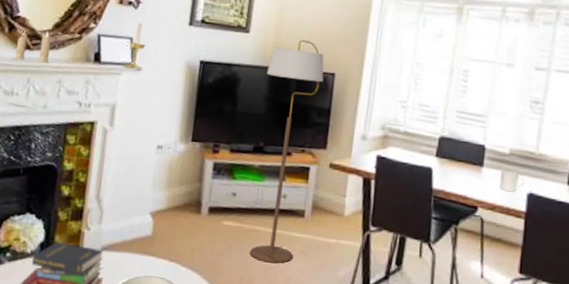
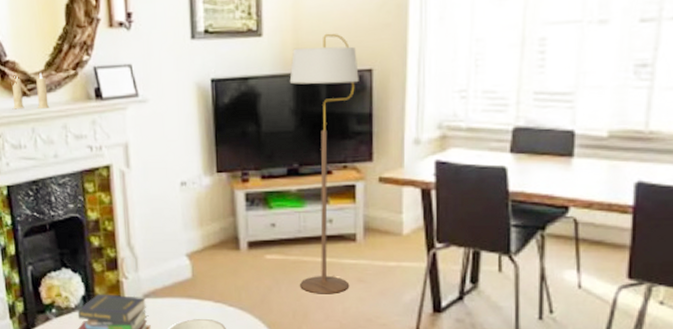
candlestick: present [122,17,146,70] -> none [126,39,149,101]
mug: present [500,170,524,193] -> none [597,157,630,184]

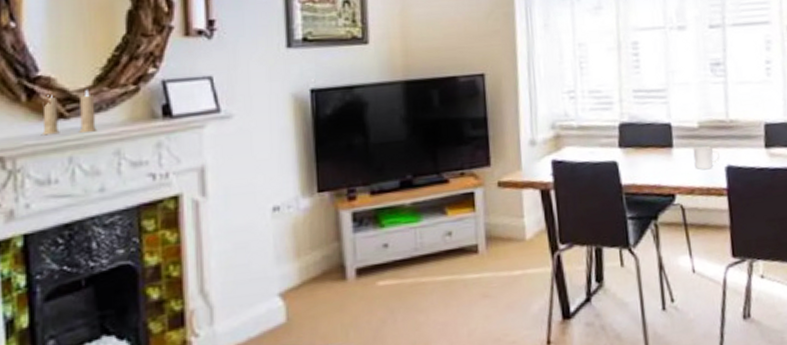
floor lamp: present [289,33,359,294] -> none [399,40,473,319]
mug: none [597,157,630,184] -> present [693,145,720,170]

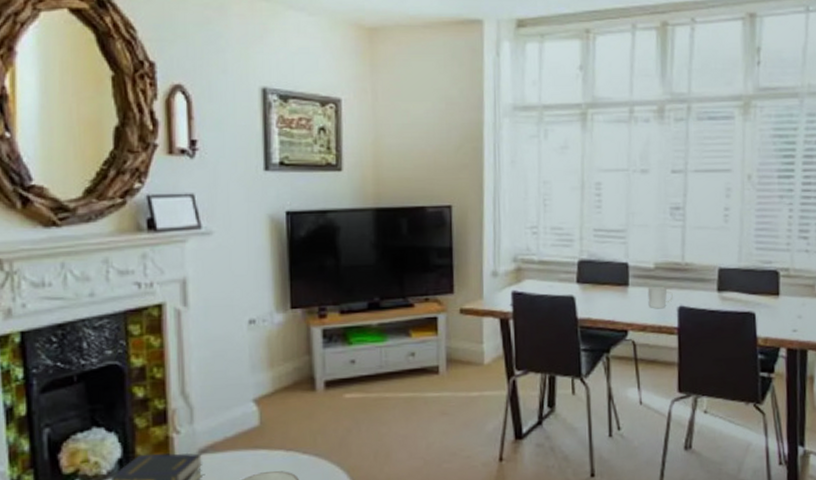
candle: present [42,89,97,136] -> none [36,200,87,242]

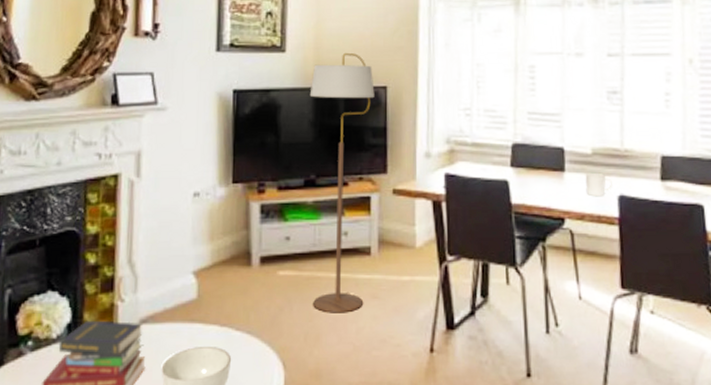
floor lamp: none [370,170,439,432] -> present [309,52,375,313]

